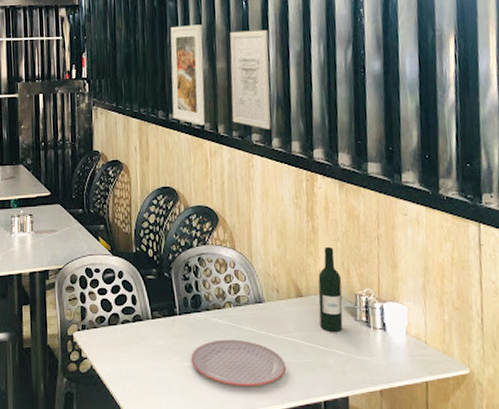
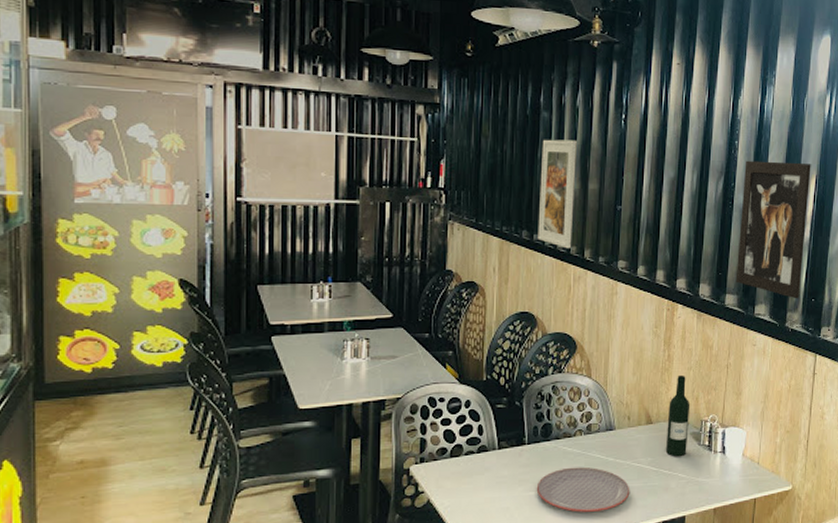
wall art: present [230,29,271,129] -> none [599,151,644,256]
wall art: none [373,24,452,165] -> present [735,160,811,299]

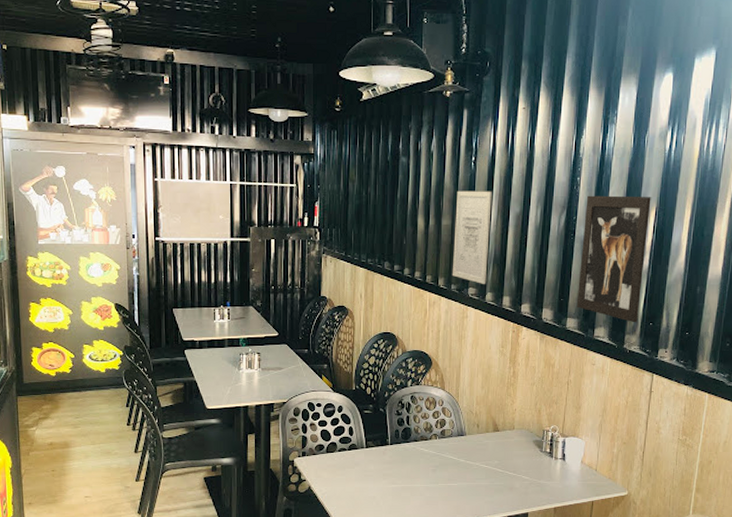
plate: present [536,467,630,512] -> none [398,466,479,504]
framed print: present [538,139,577,249] -> none [398,181,431,278]
wall art: none [599,151,644,256] -> present [452,190,492,284]
wine bottle: present [665,375,691,457] -> none [510,389,534,461]

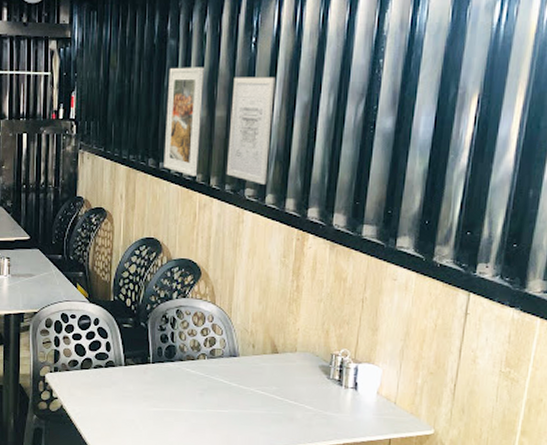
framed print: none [398,181,431,278] -> present [163,67,204,177]
wall art: present [576,195,651,323] -> none [375,80,473,232]

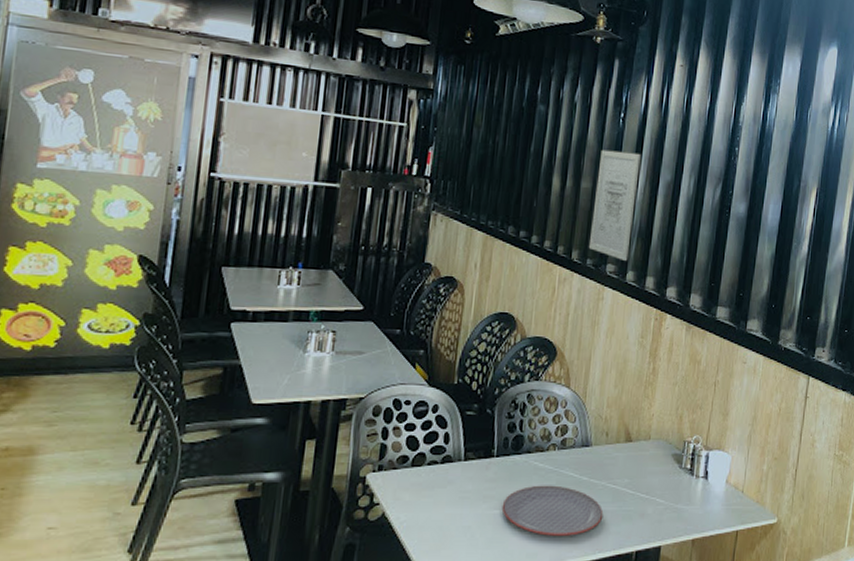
plate: none [160,388,254,433] -> present [501,485,604,536]
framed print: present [163,67,204,177] -> none [524,133,572,249]

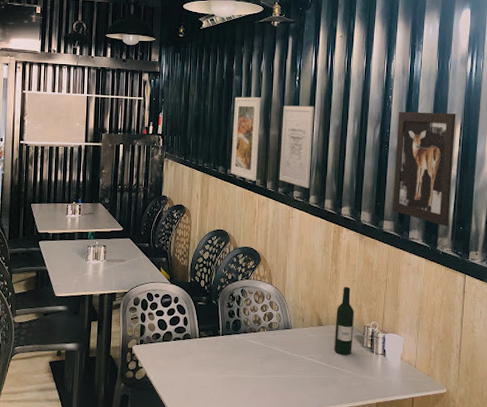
plate: present [501,485,604,536] -> none [228,357,305,396]
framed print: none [524,133,572,249] -> present [231,97,261,181]
wine bottle: none [644,390,674,480] -> present [333,286,355,356]
wall art: none [728,168,812,316] -> present [392,111,456,227]

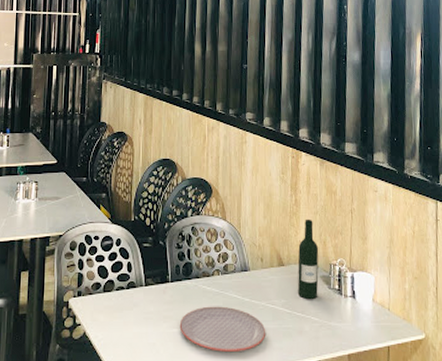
plate: none [228,357,305,396] -> present [179,306,266,352]
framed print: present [231,97,261,181] -> none [176,10,207,103]
wall art: present [279,105,314,188] -> none [229,18,265,109]
wall art: present [392,111,456,227] -> none [353,22,416,147]

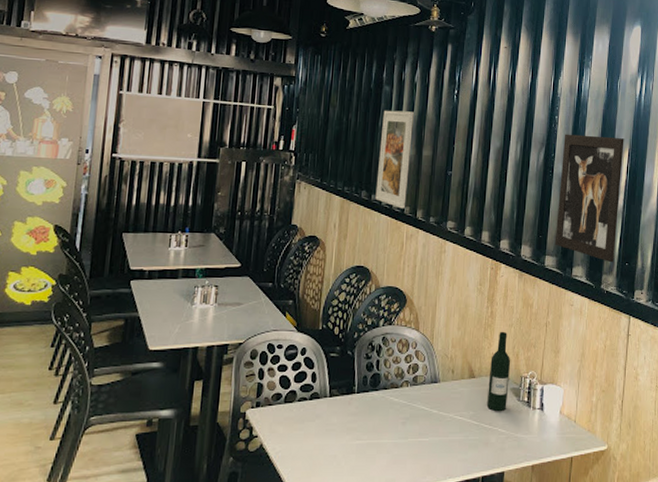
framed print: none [176,10,207,103] -> present [375,110,414,209]
plate: present [179,306,266,352] -> none [363,418,452,463]
wall art: none [353,22,416,147] -> present [554,134,624,263]

